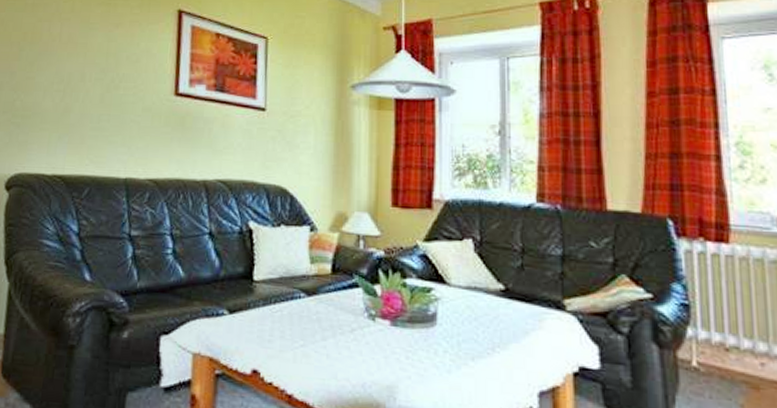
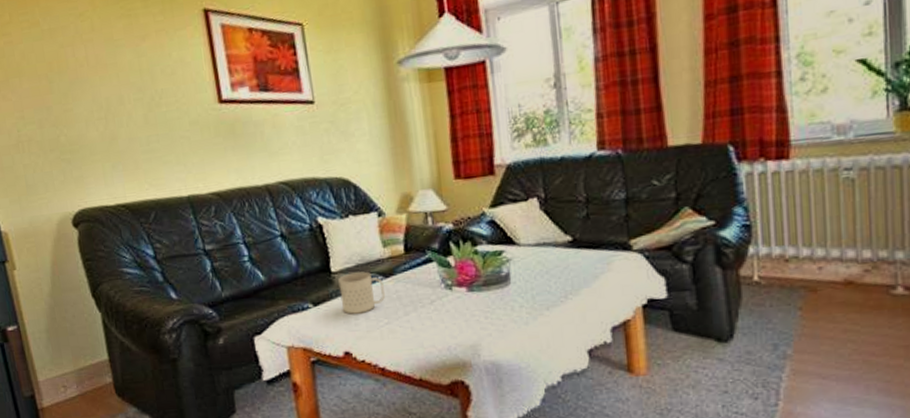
mug: none [258,284,306,330] -> present [338,271,386,314]

